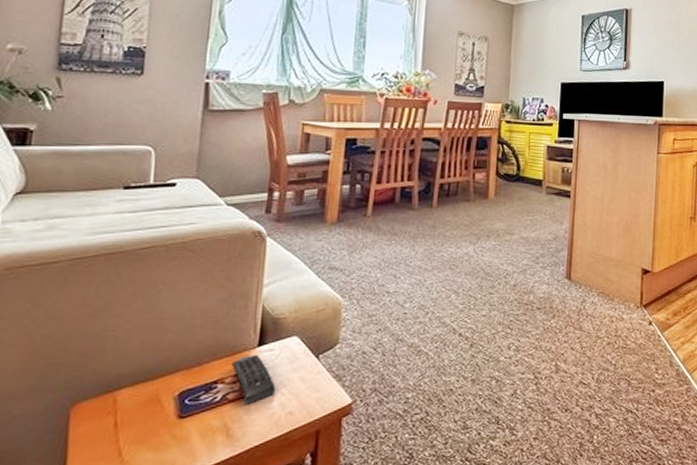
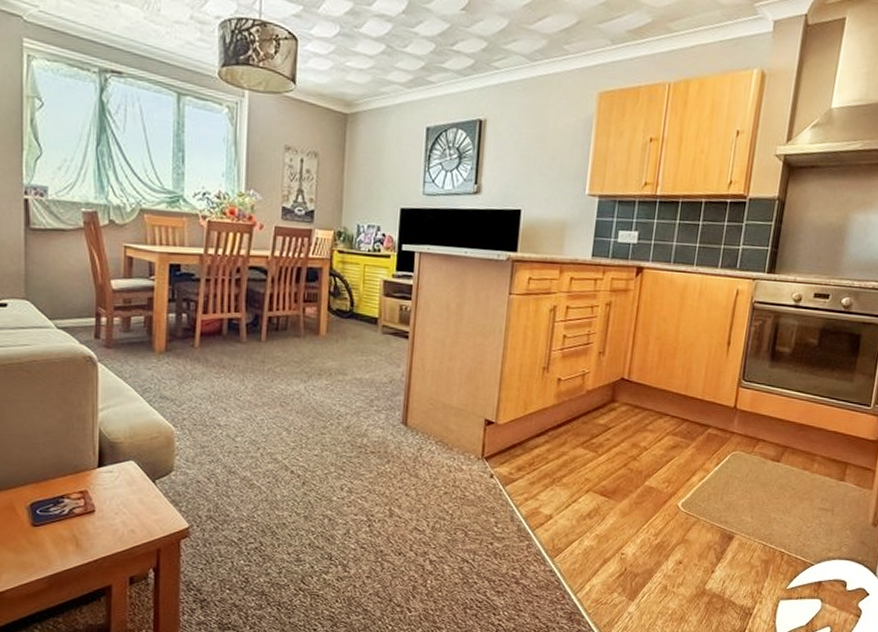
remote control: present [231,354,276,405] -> none [74,474,118,520]

